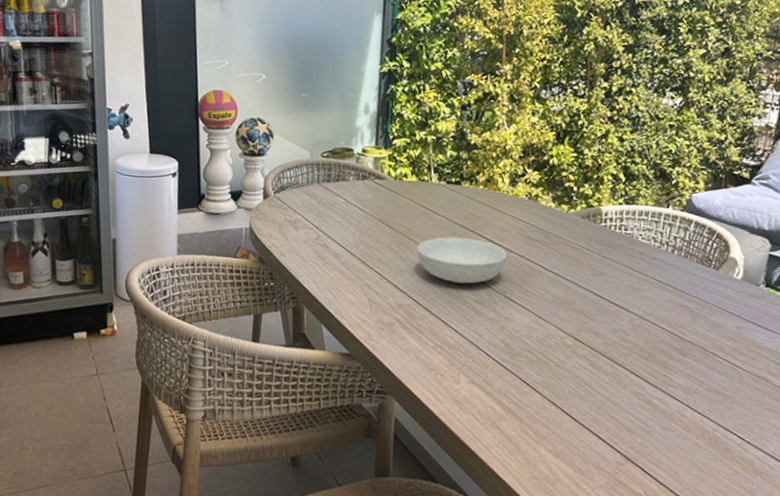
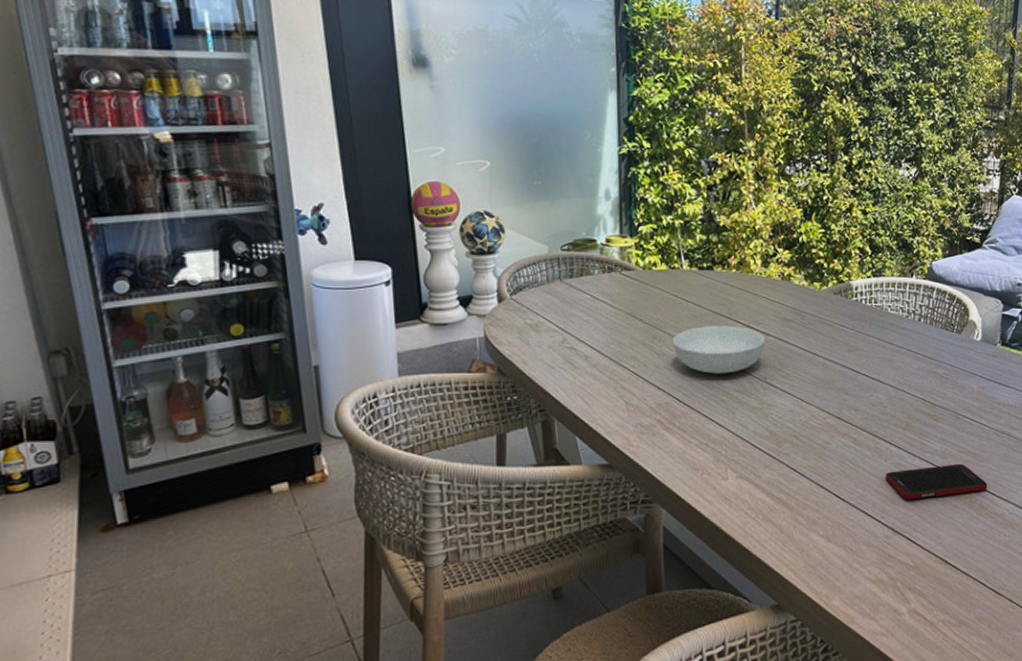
cell phone: none [622,399,737,434] -> present [885,463,988,500]

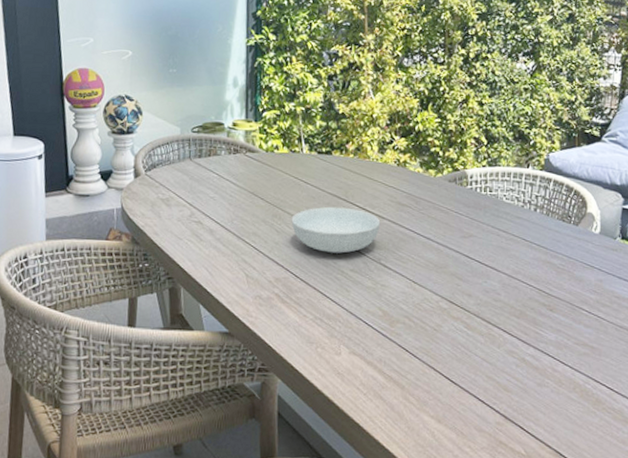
cell phone: present [885,463,988,500] -> none [498,355,605,389]

